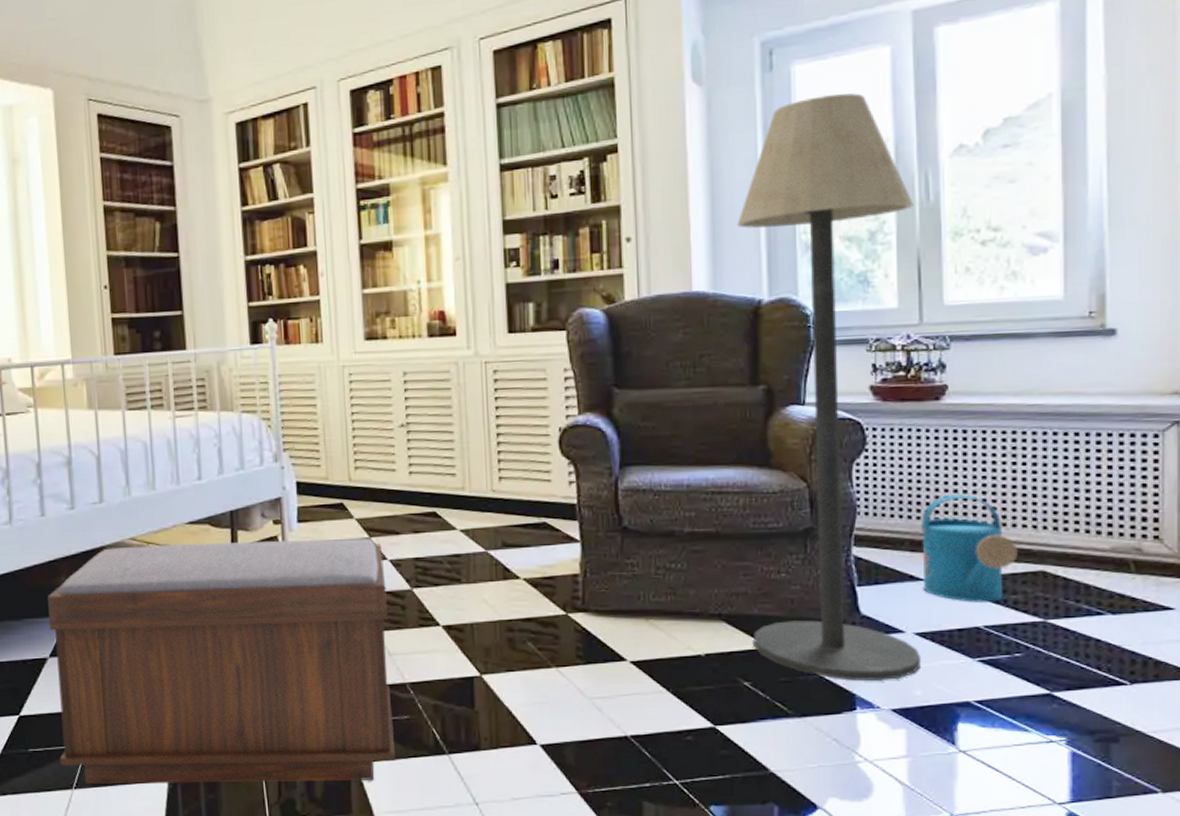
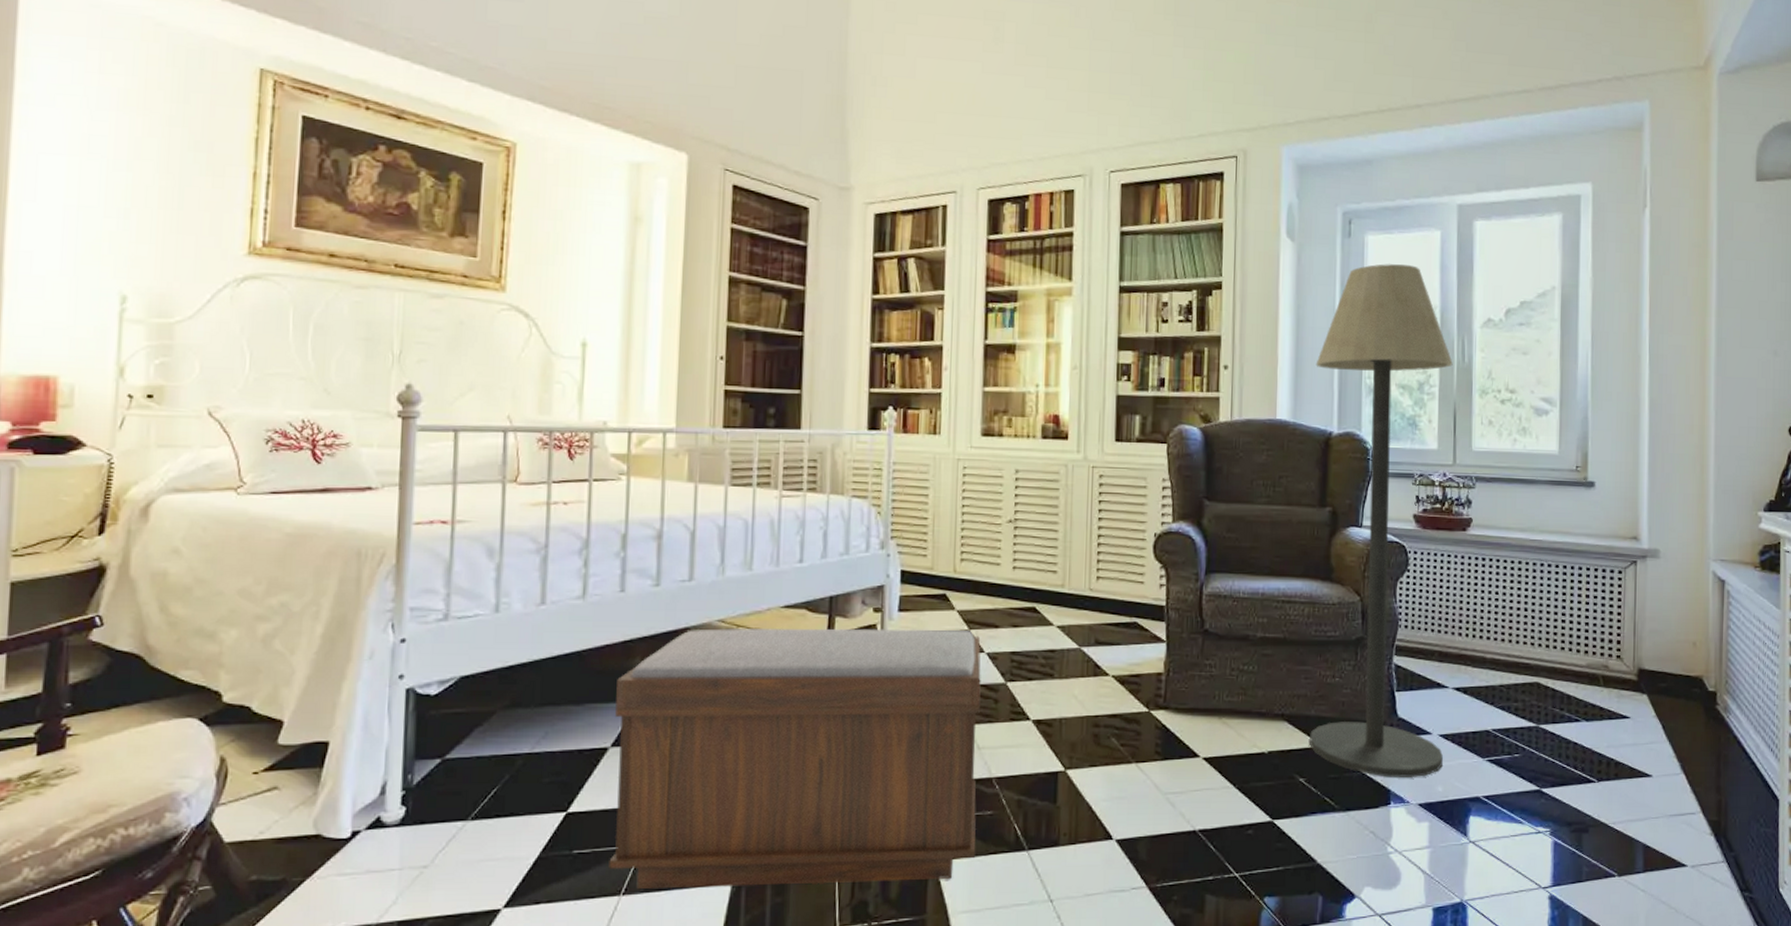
watering can: present [921,494,1018,602] -> none [1447,613,1519,708]

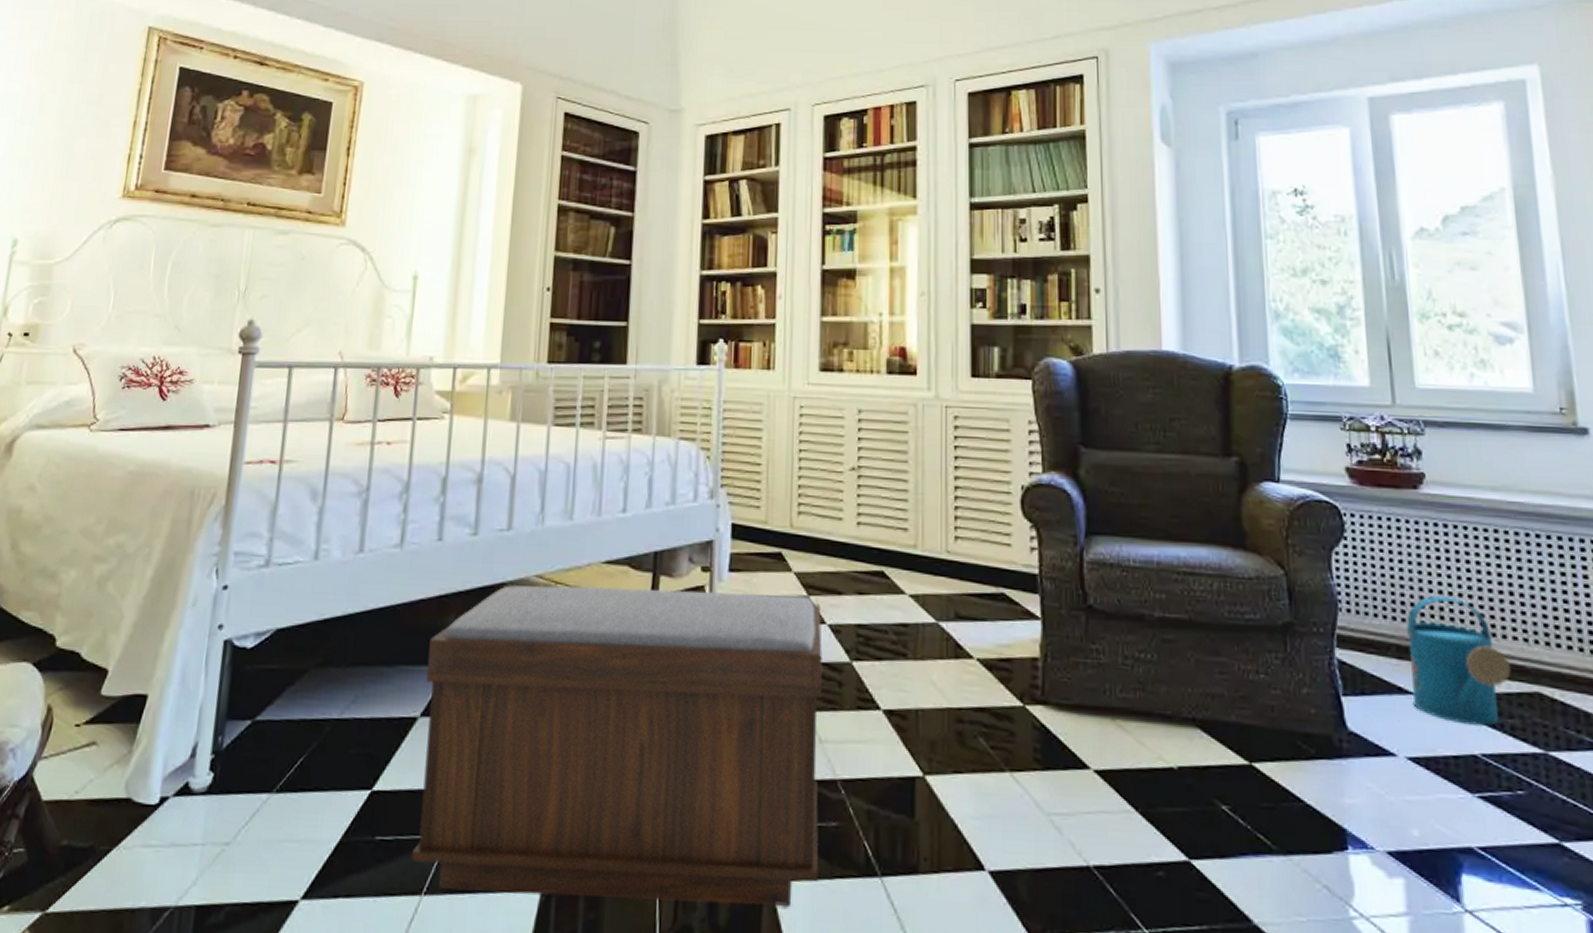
floor lamp: present [1309,264,1453,777] -> none [1206,168,1416,815]
watering can: none [1447,613,1519,708] -> present [1407,596,1511,726]

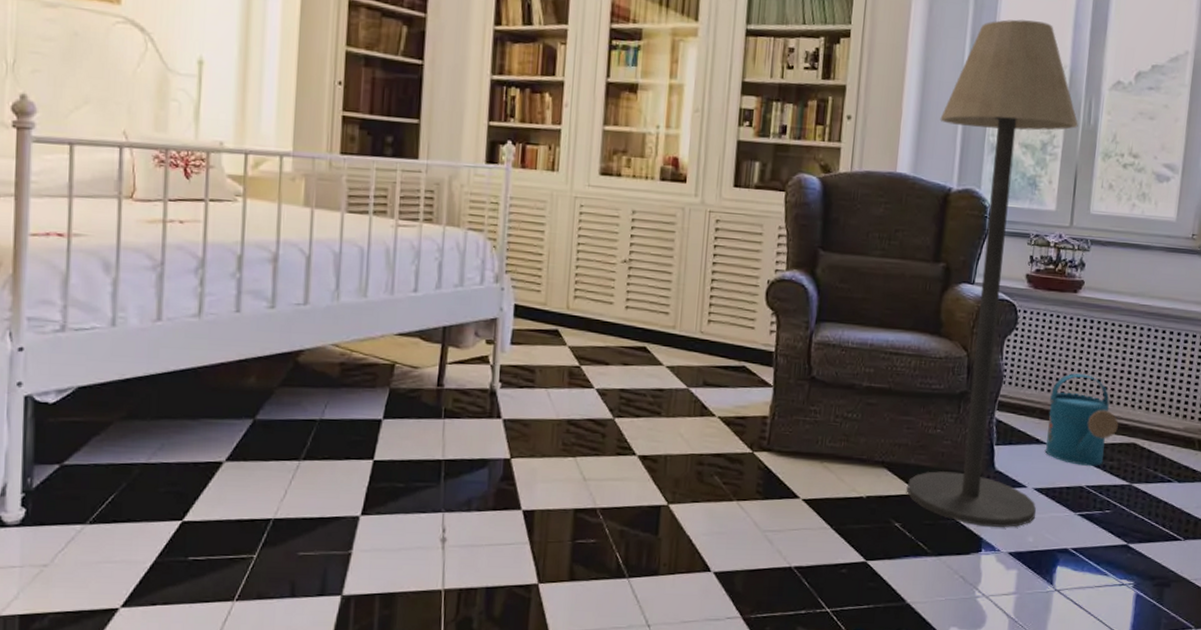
bench: present [411,585,822,907] -> none [223,352,591,602]
floor lamp: none [1206,168,1416,815] -> present [907,19,1078,528]

